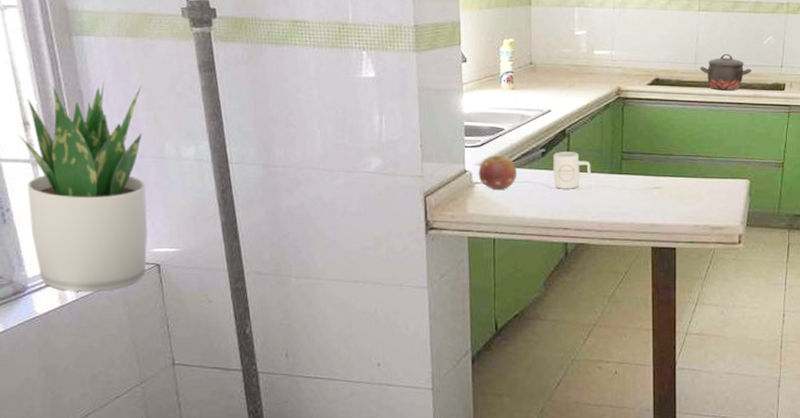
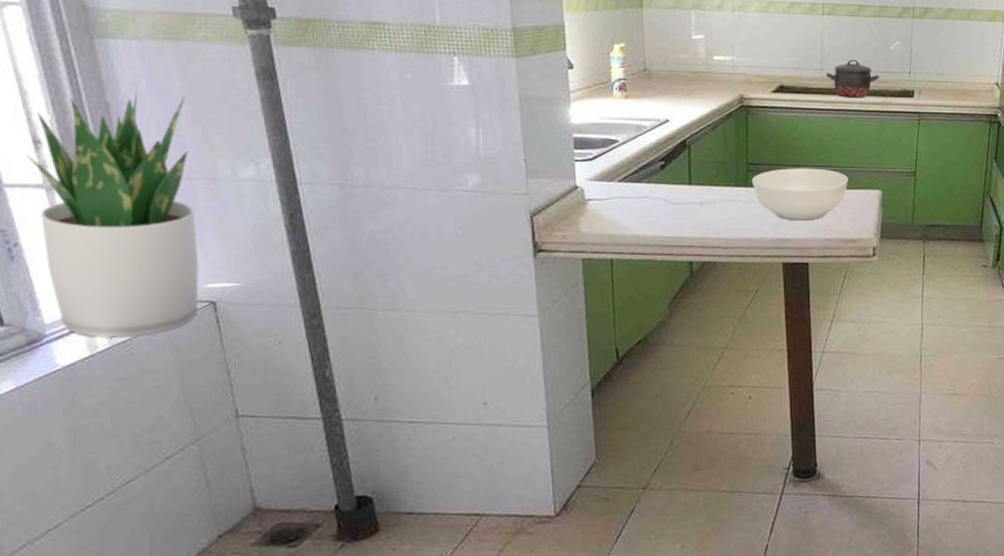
fruit: present [478,155,518,189] -> none [591,169,635,206]
mug: present [553,152,591,189] -> none [673,164,715,204]
bowl: none [625,157,717,208] -> present [751,168,848,221]

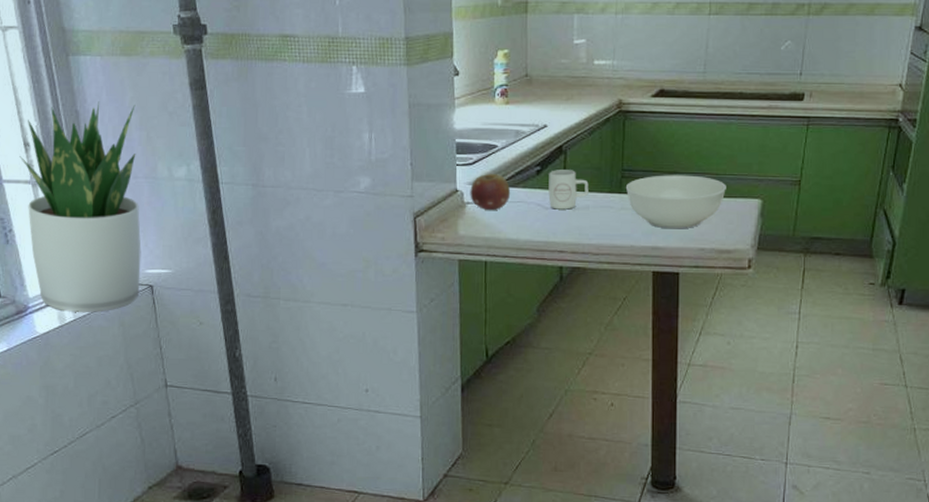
fruit: none [591,169,635,206] -> present [470,174,511,210]
mug: none [673,164,715,204] -> present [548,170,589,210]
cooking pot: present [825,59,880,99] -> none [708,61,768,103]

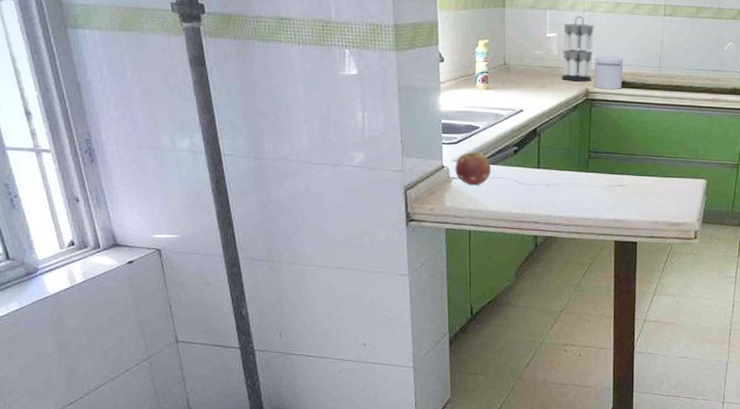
planter: present [19,101,141,313] -> none [21,74,148,275]
mug: present [548,170,589,210] -> none [525,150,560,186]
spice rack: none [591,19,628,92] -> present [561,16,594,82]
bowl: present [625,175,726,229] -> none [591,156,677,205]
jar: none [627,61,663,100] -> present [593,55,624,90]

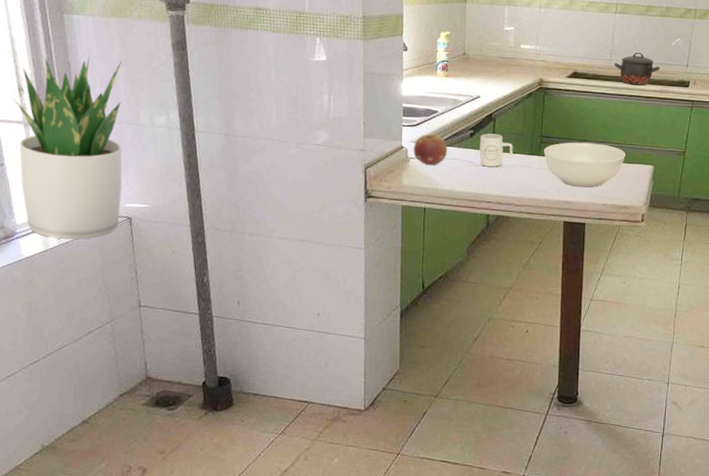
planter: none [21,74,148,275] -> present [13,55,123,240]
mug: none [525,150,560,186] -> present [479,133,513,167]
spice rack: present [561,16,594,82] -> none [517,12,549,72]
bowl: none [591,156,677,205] -> present [543,142,626,188]
jar: present [593,55,624,90] -> none [547,47,577,80]
cooking pot: none [663,58,713,96] -> present [613,52,661,87]

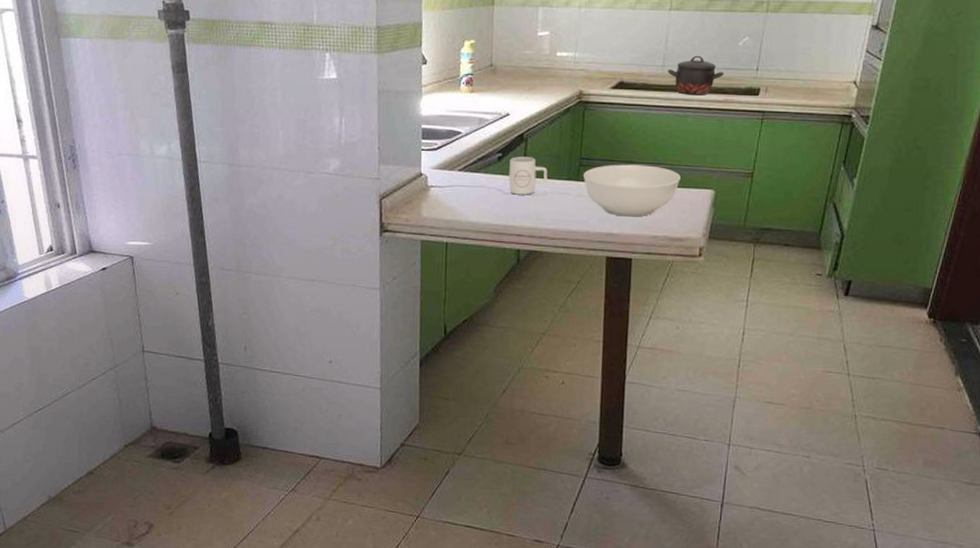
planter: present [13,55,123,240] -> none [12,81,124,281]
fruit: present [413,134,448,165] -> none [433,159,473,194]

